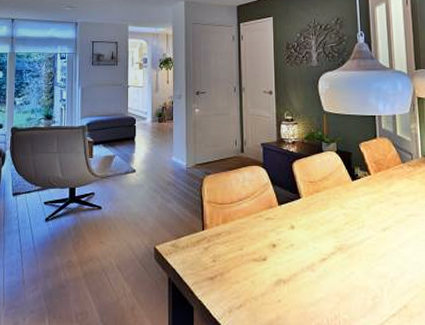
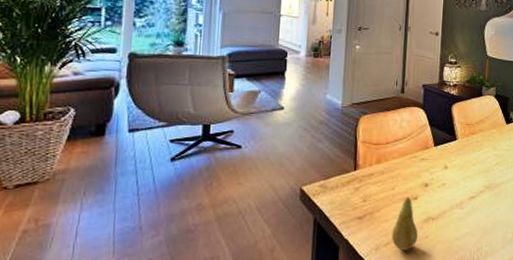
fruit: none [243,257,270,314] -> present [391,196,418,250]

